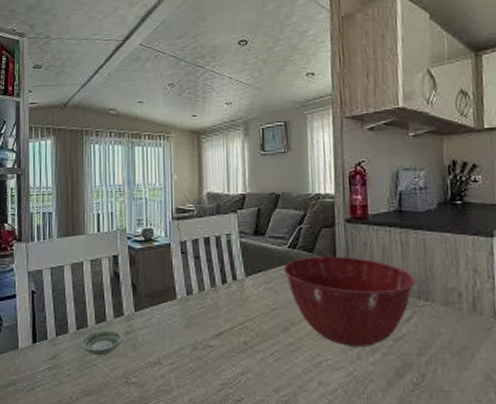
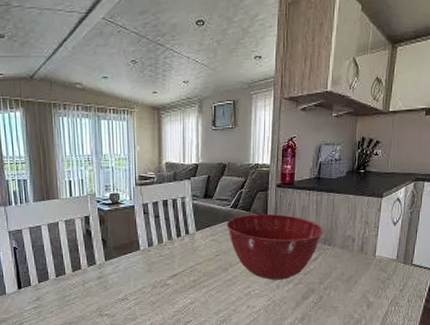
saucer: present [81,329,123,356] -> none [60,275,96,296]

